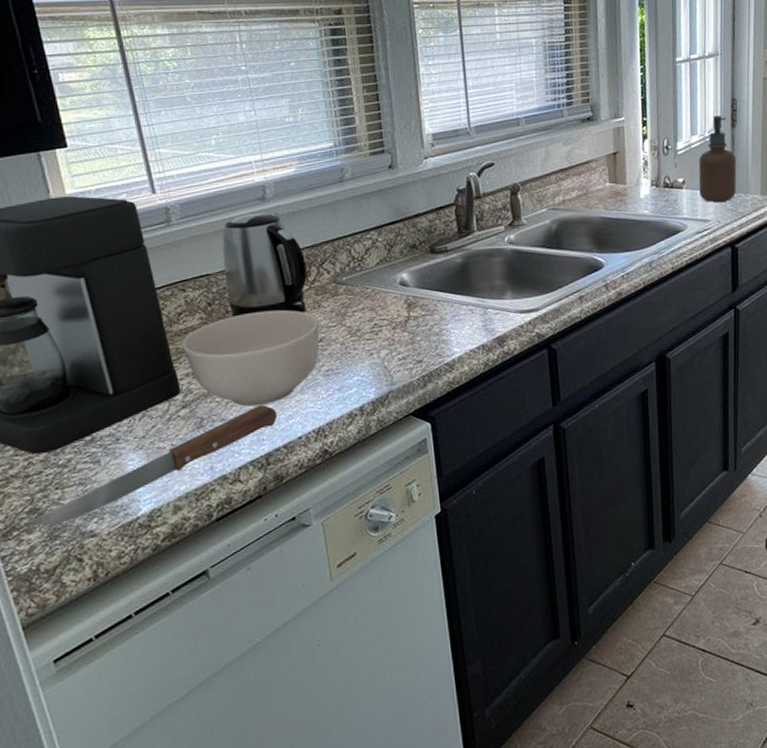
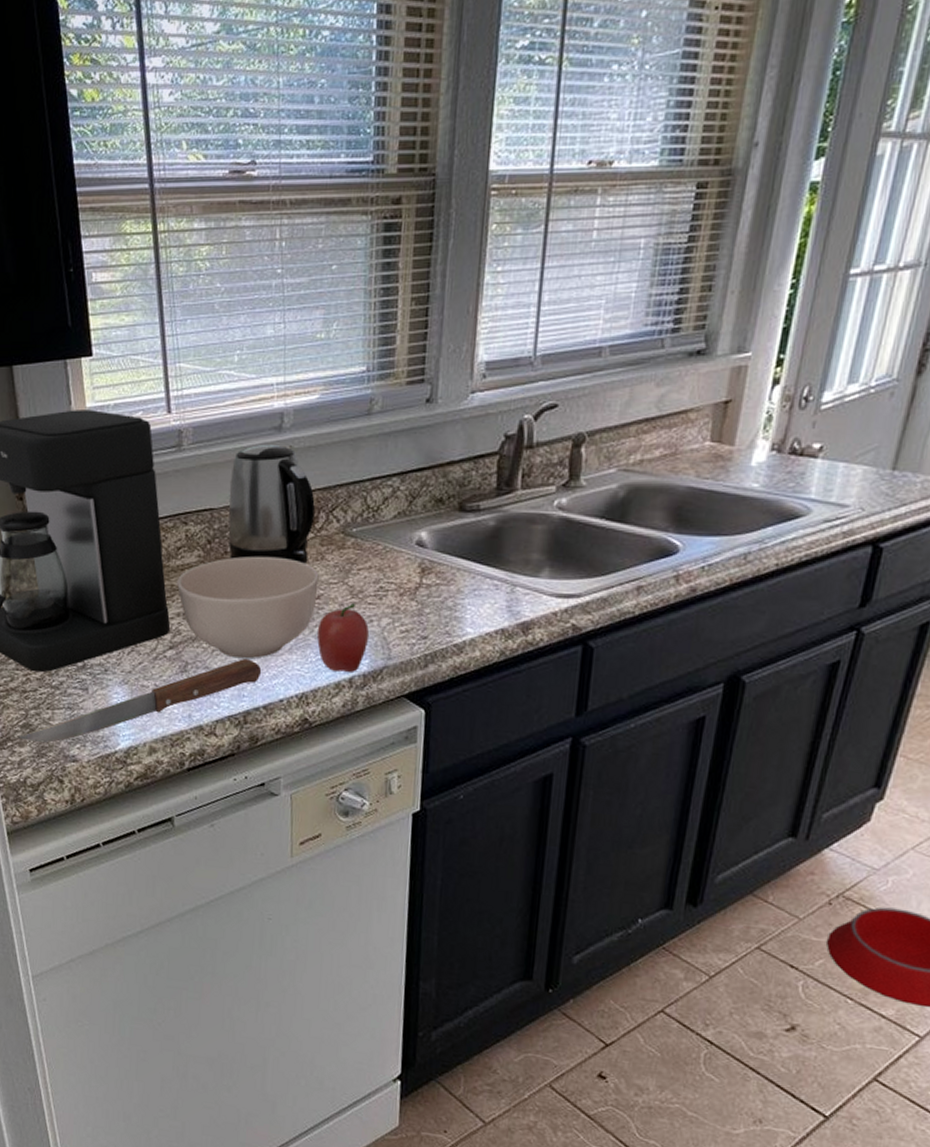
fruit: none [325,341,372,403] -> present [317,603,370,672]
soap dispenser: present [698,115,737,202] -> none [841,355,913,481]

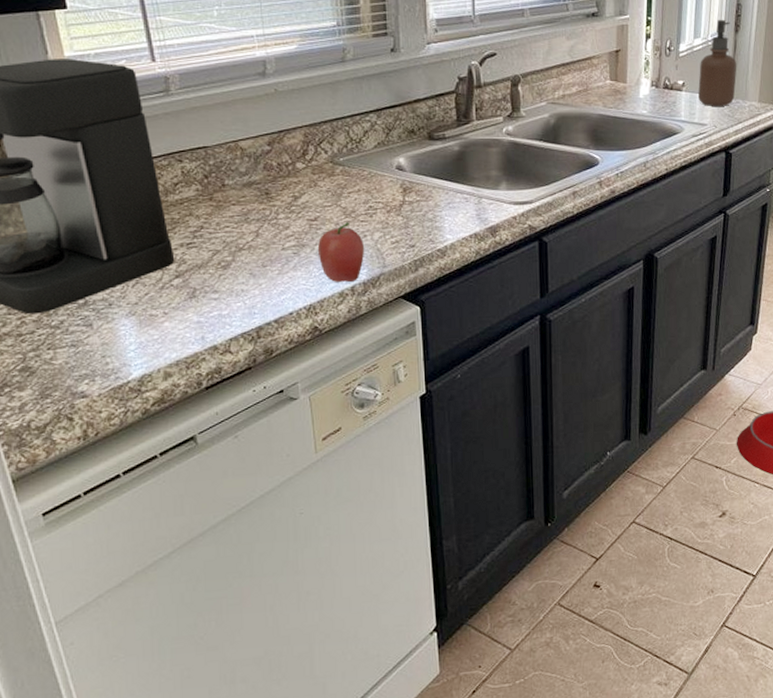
kitchen knife: present [17,659,262,743] -> none [15,280,270,384]
bowl: present [176,555,319,659] -> none [176,186,315,280]
kettle: present [228,445,316,564] -> none [220,89,305,191]
soap dispenser: none [841,355,913,481] -> present [698,19,737,106]

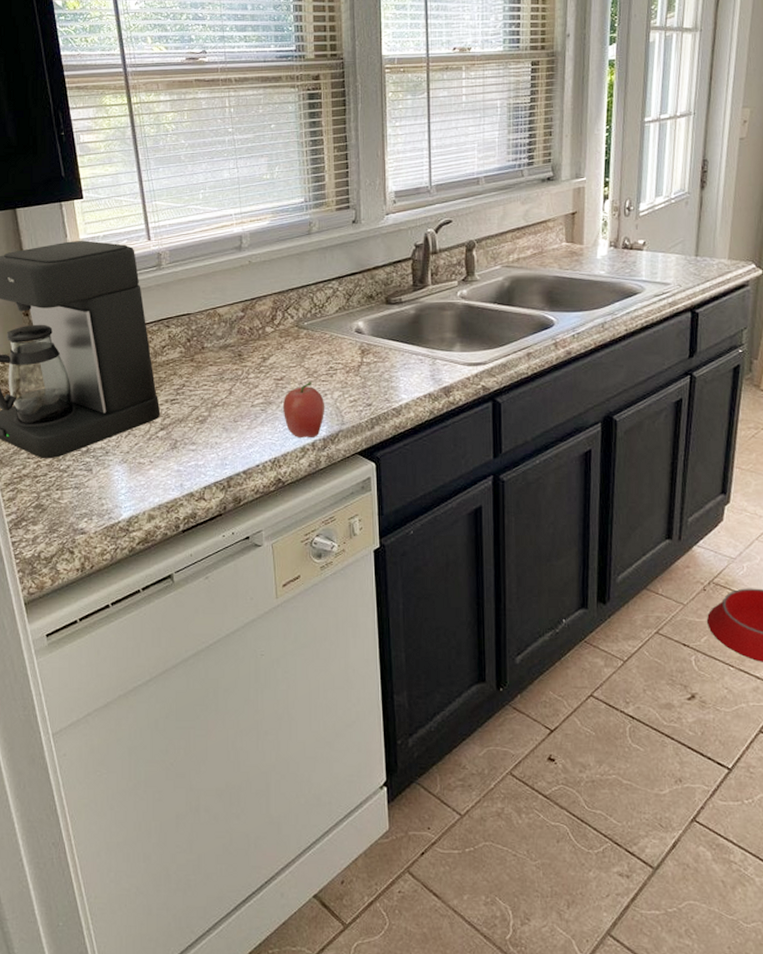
soap dispenser: present [698,19,737,106] -> none [660,176,704,265]

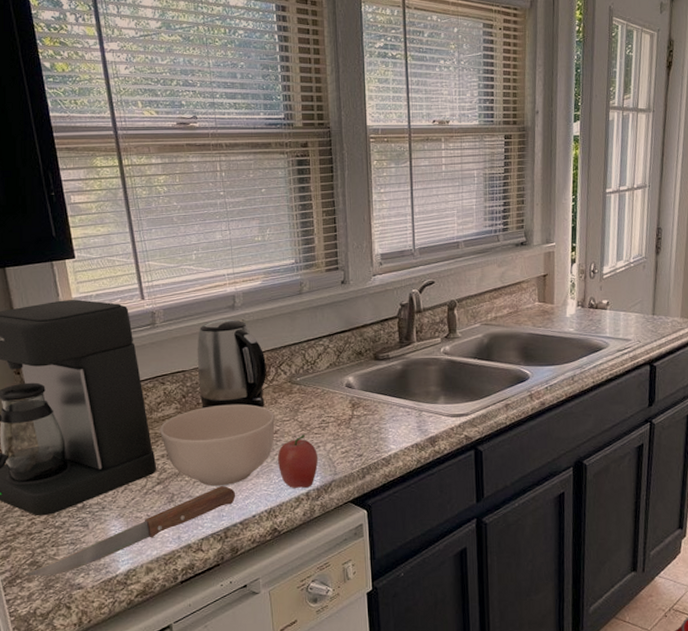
kitchen knife: none [31,433,240,519] -> present [25,486,236,576]
bowl: none [163,348,281,434] -> present [159,404,275,486]
kettle: none [202,261,274,353] -> present [197,320,267,409]

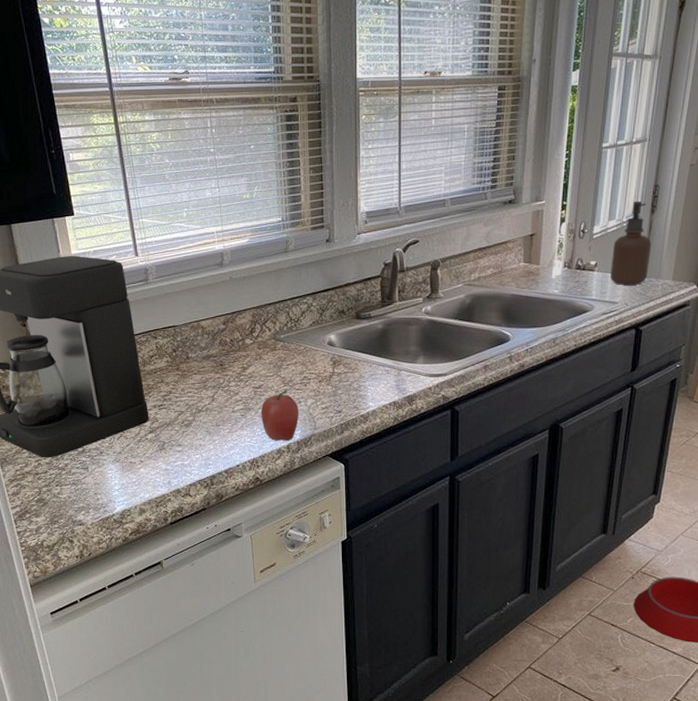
kitchen knife: present [25,486,236,576] -> none [33,436,222,512]
bowl: present [159,404,275,486] -> none [151,359,259,436]
kettle: present [197,320,267,409] -> none [187,277,253,363]
soap dispenser: none [622,242,659,323] -> present [611,200,652,285]

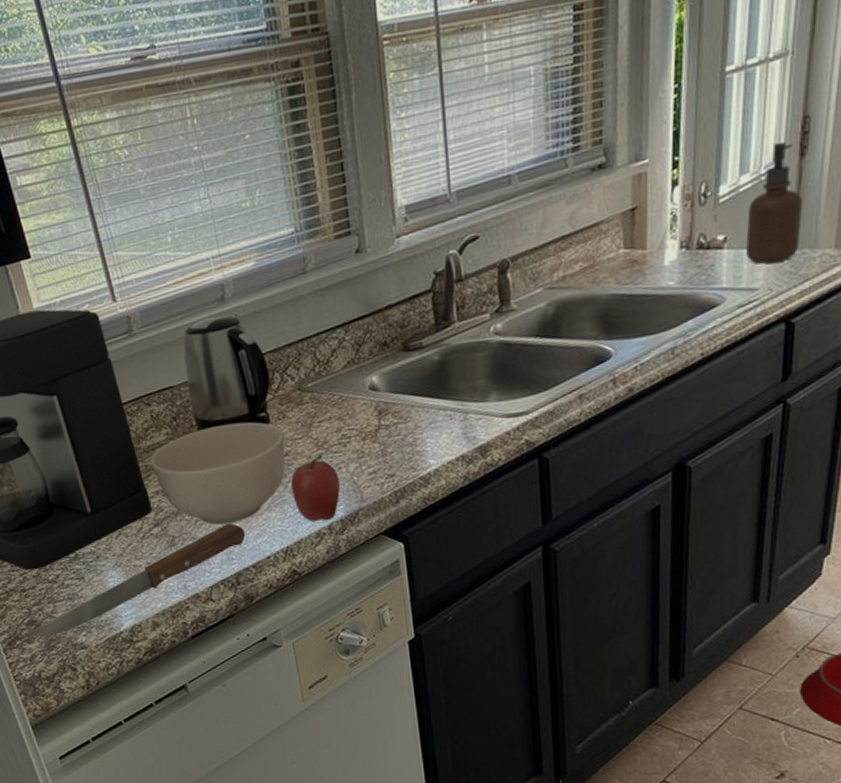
kitchen knife: none [33,436,222,512] -> present [24,523,246,637]
bowl: none [151,359,259,436] -> present [150,422,286,525]
kettle: none [187,277,253,363] -> present [183,315,271,432]

